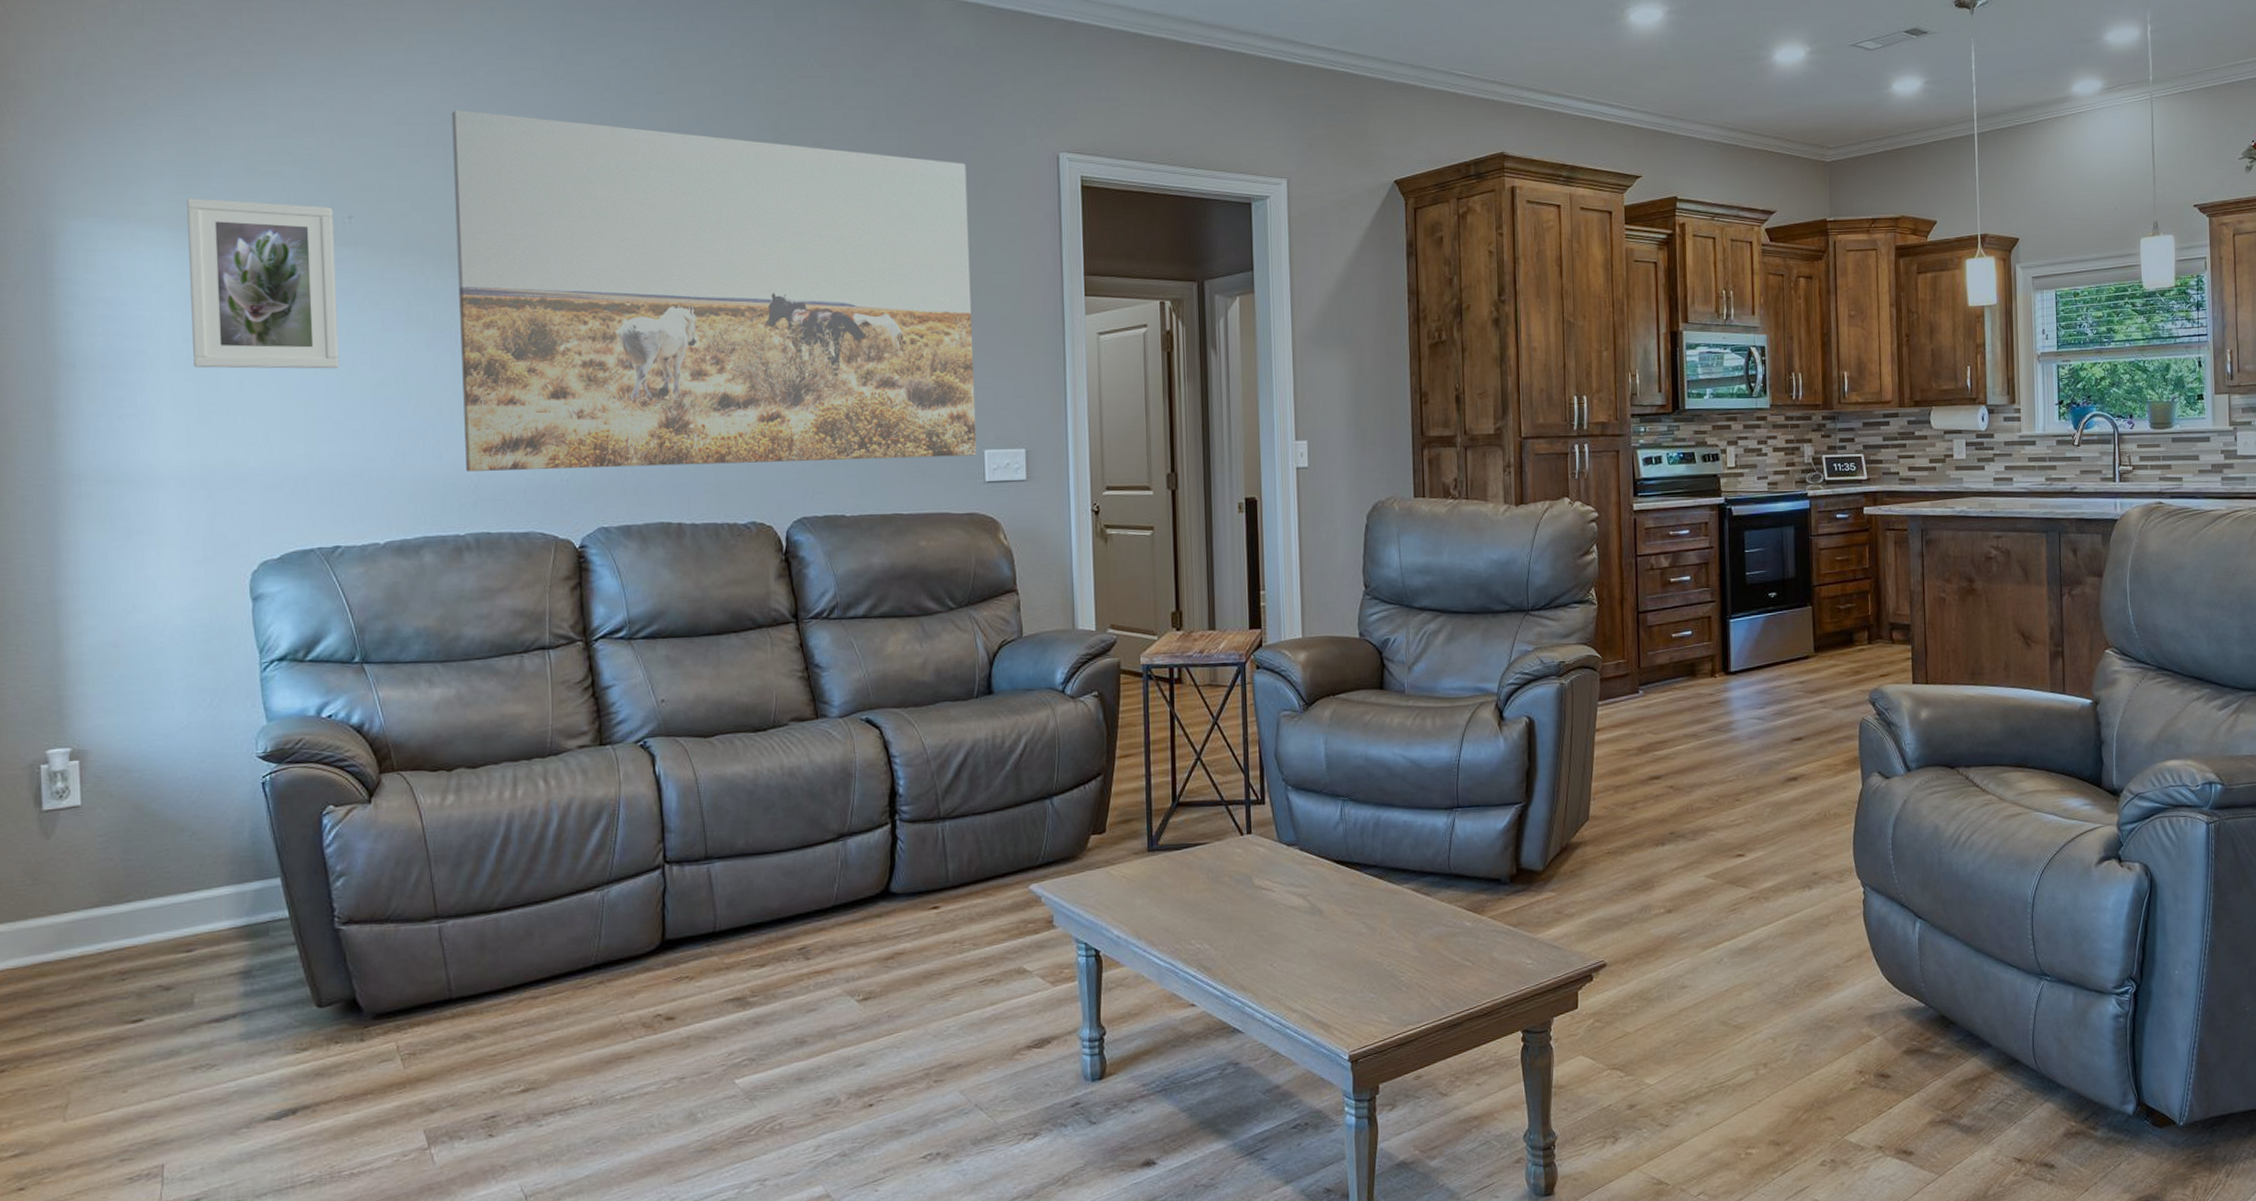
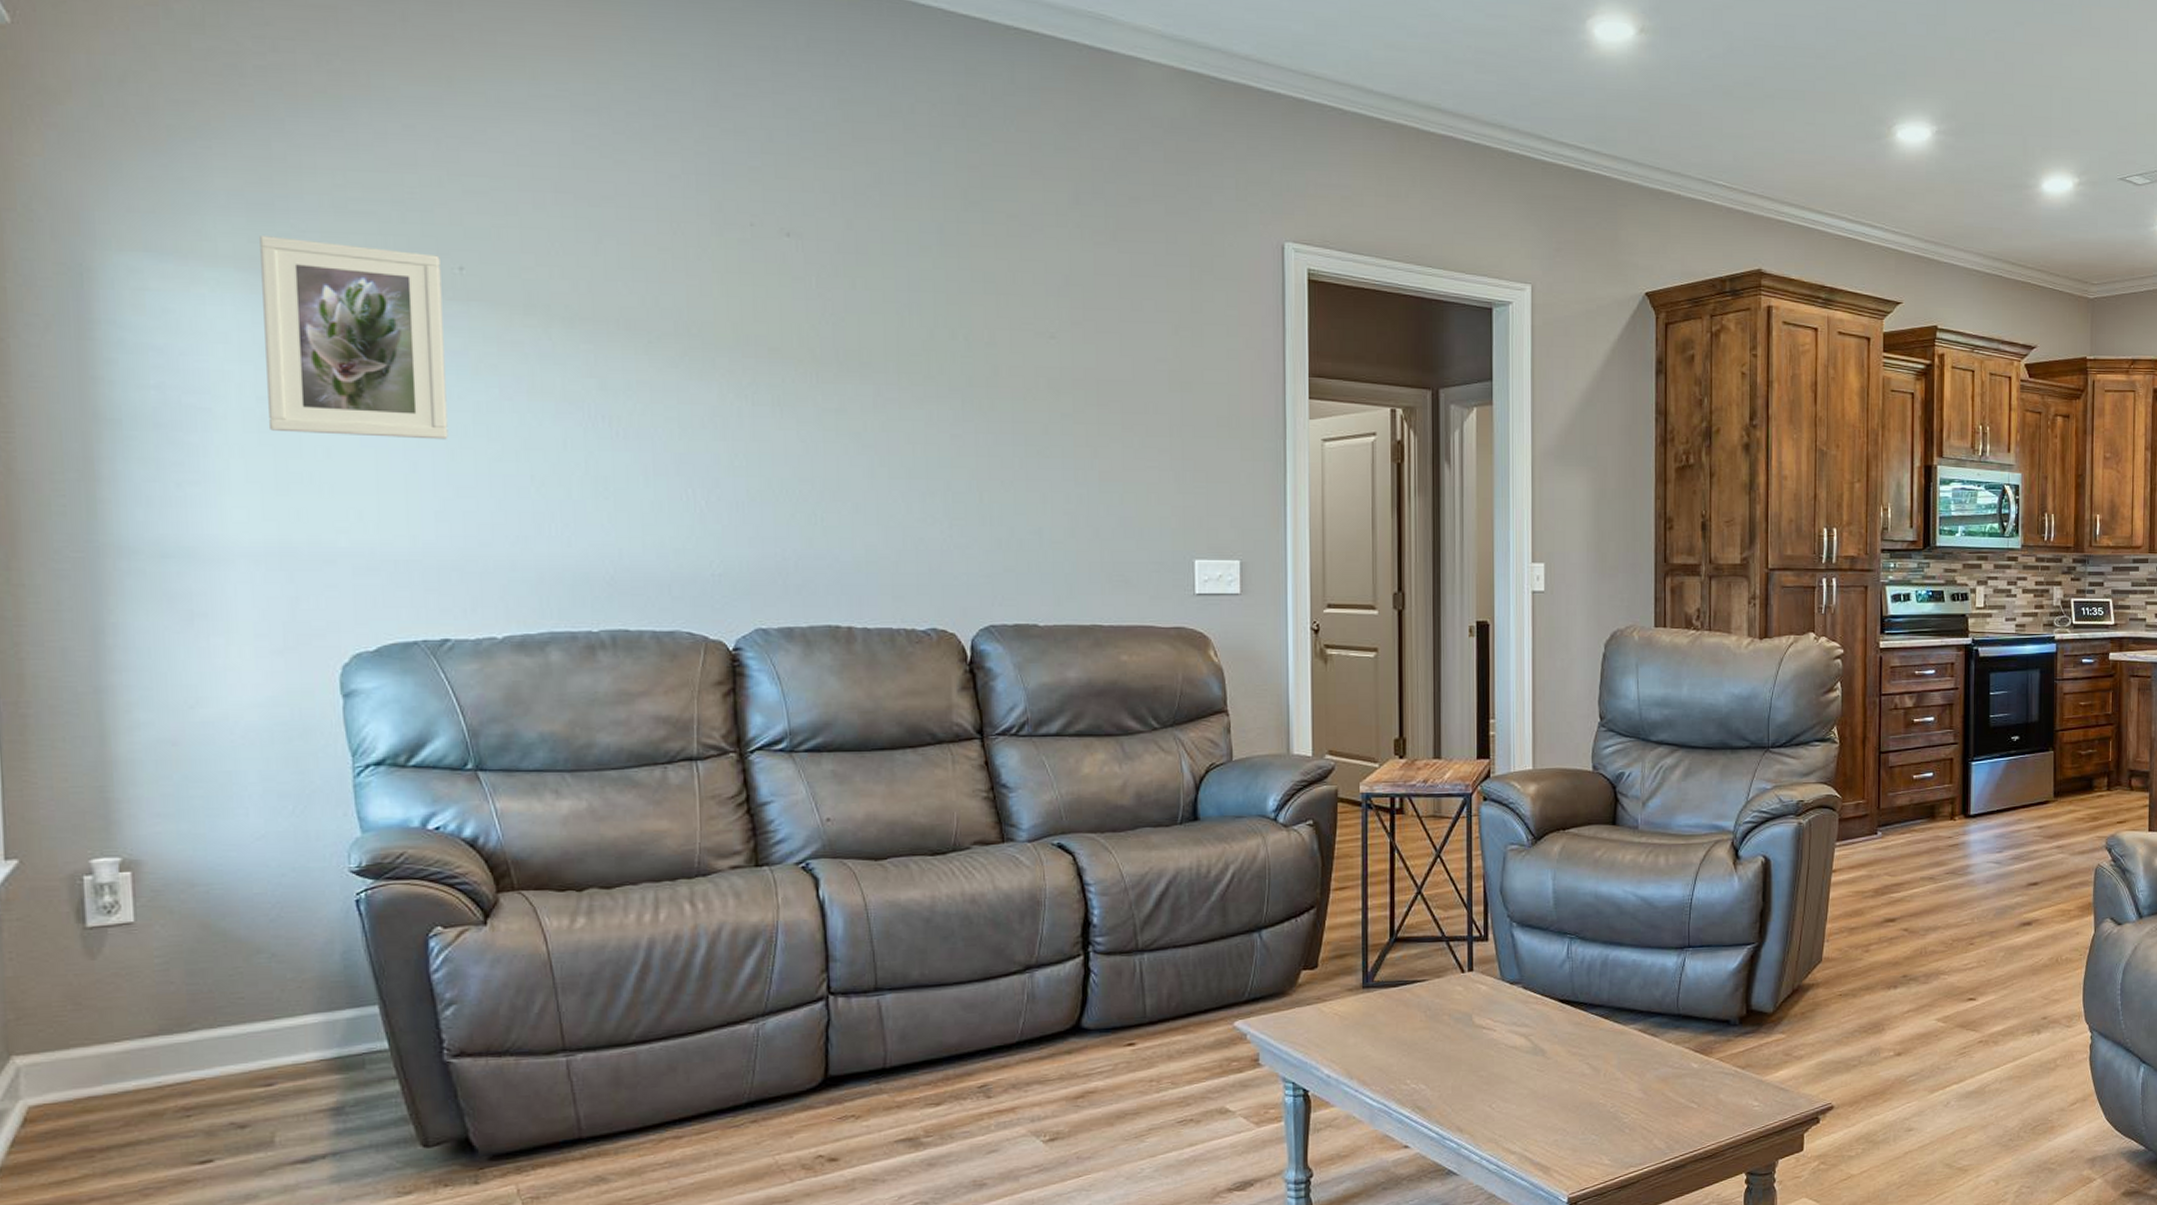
wall art: present [451,109,977,472] -> none [584,152,1187,566]

